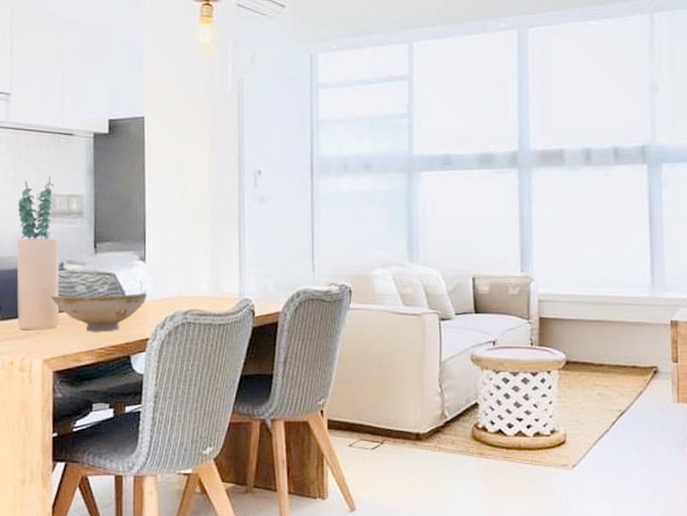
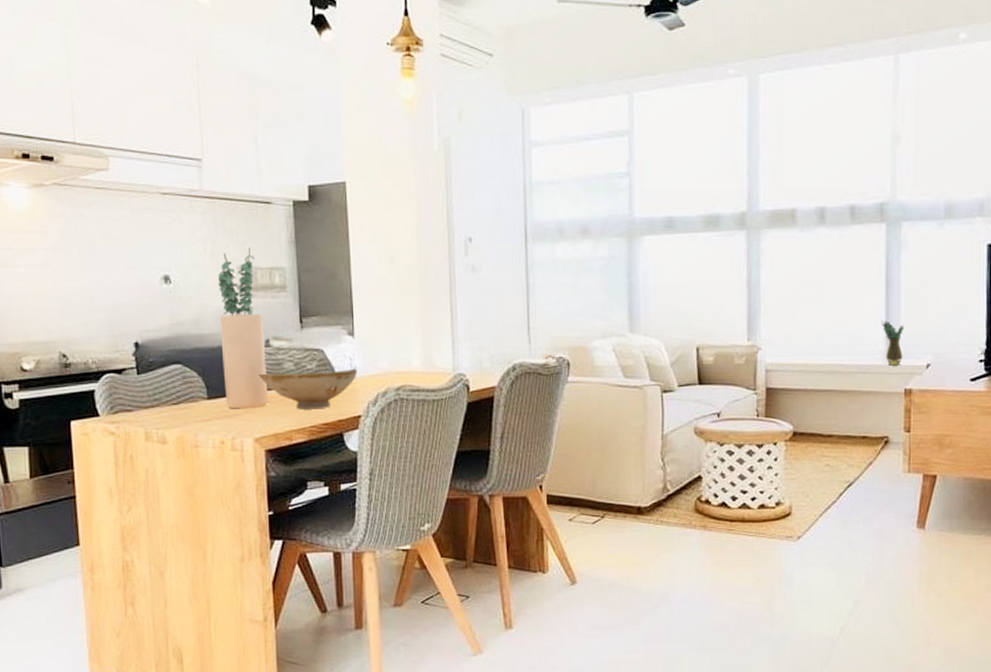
vase: none [647,255,668,298] -> present [882,321,905,366]

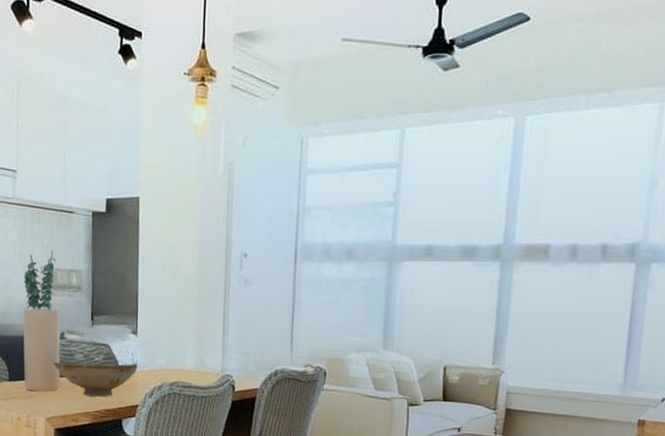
vase: present [882,321,905,366] -> none [622,354,644,398]

